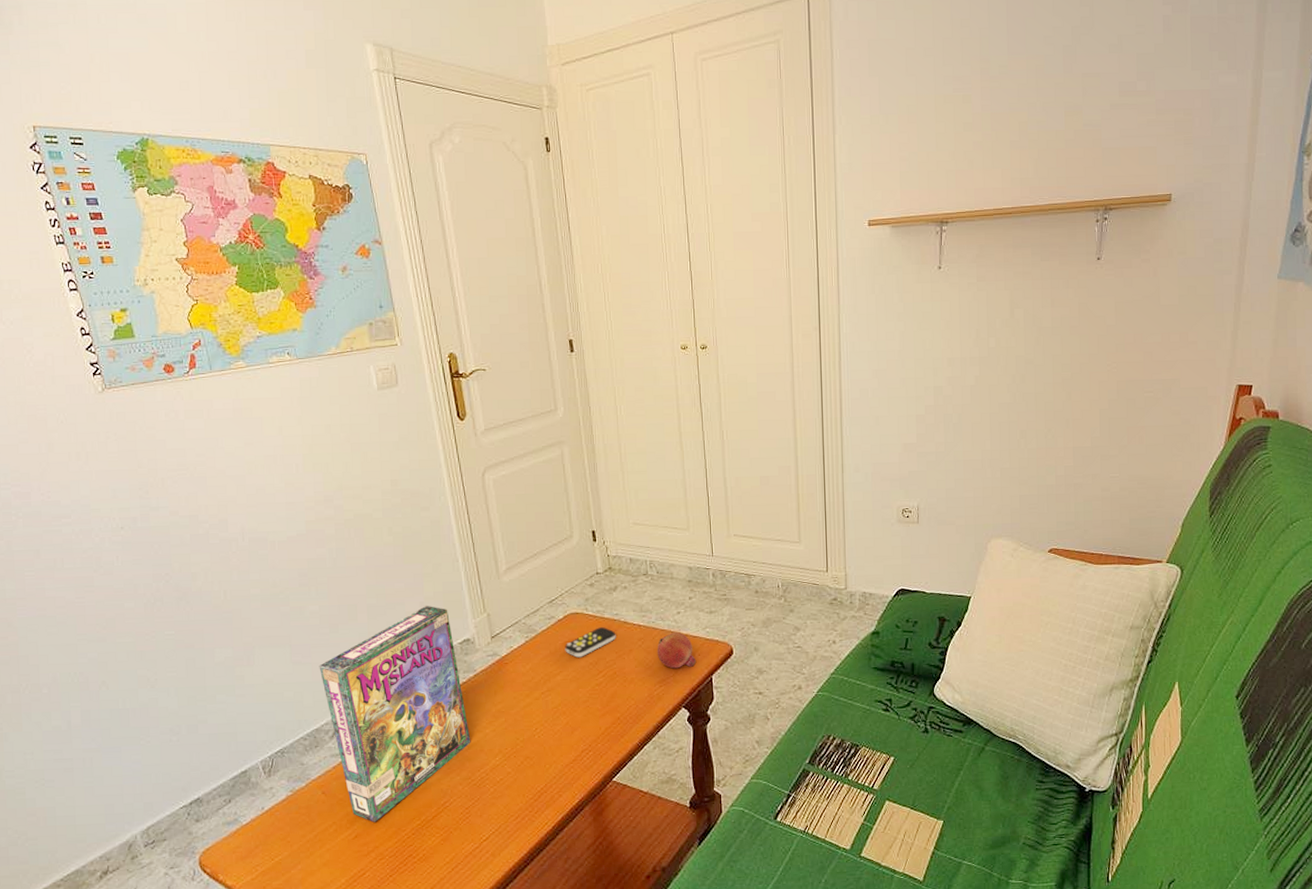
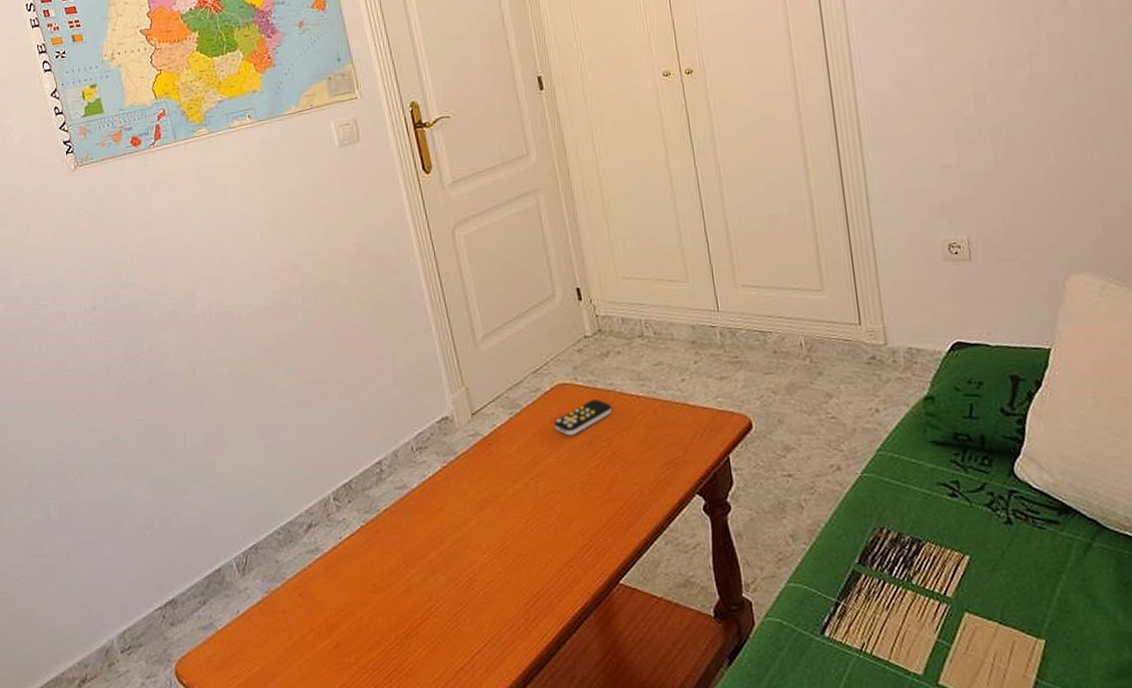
game box: present [319,606,471,822] -> none [290,380,456,630]
fruit: present [657,632,697,669] -> none [660,403,709,447]

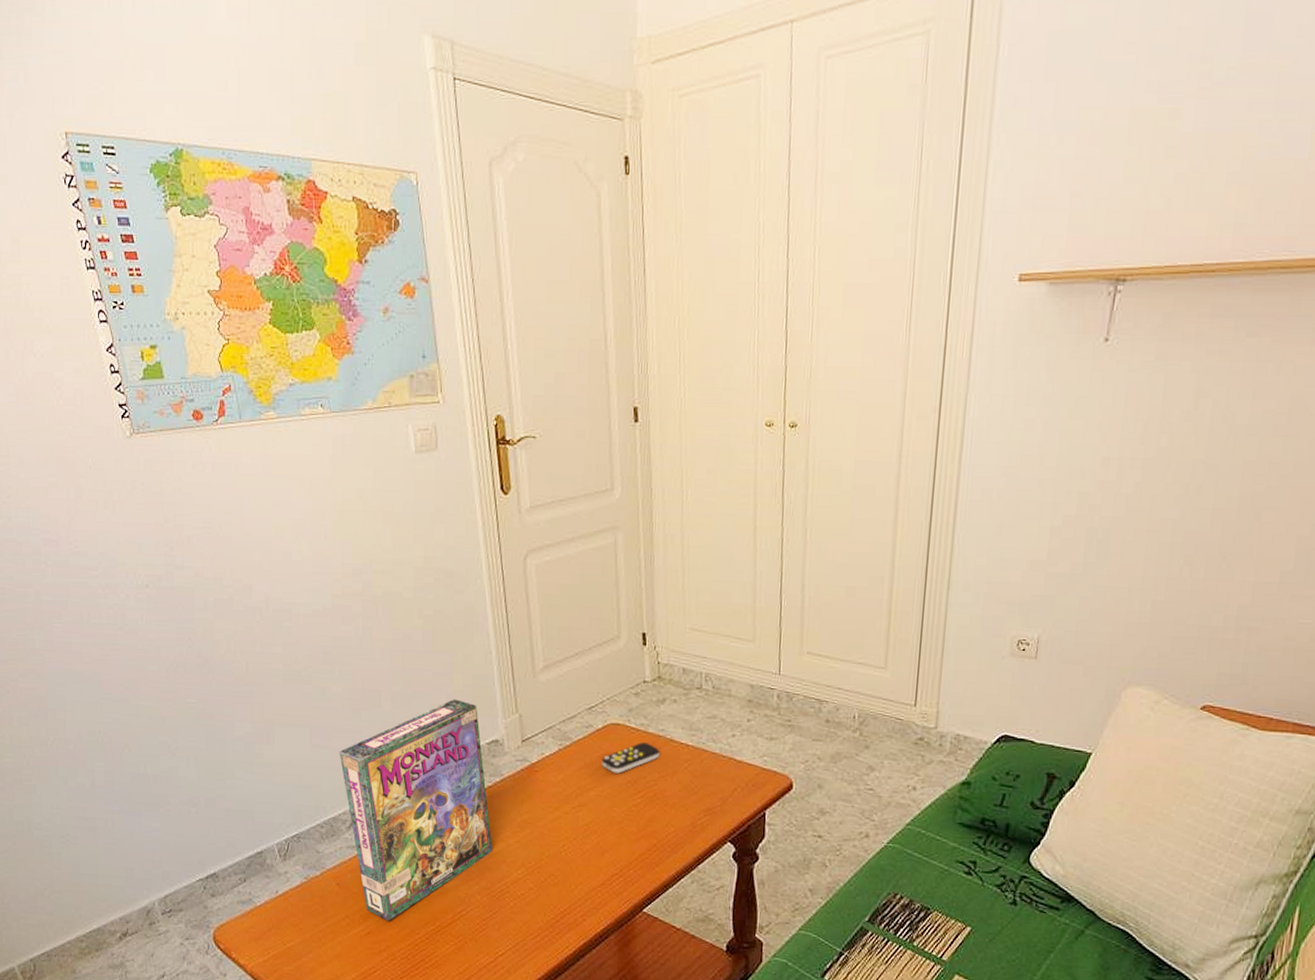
game box: none [290,380,456,630] -> present [339,699,493,921]

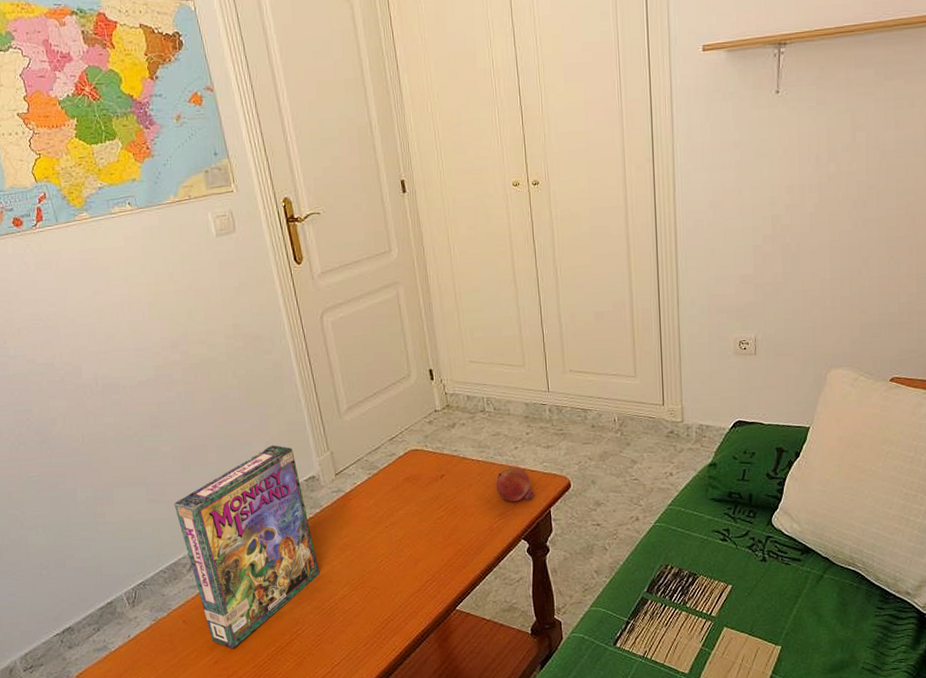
remote control: present [601,742,660,774] -> none [406,463,456,493]
fruit: none [704,757,750,798] -> present [495,467,535,502]

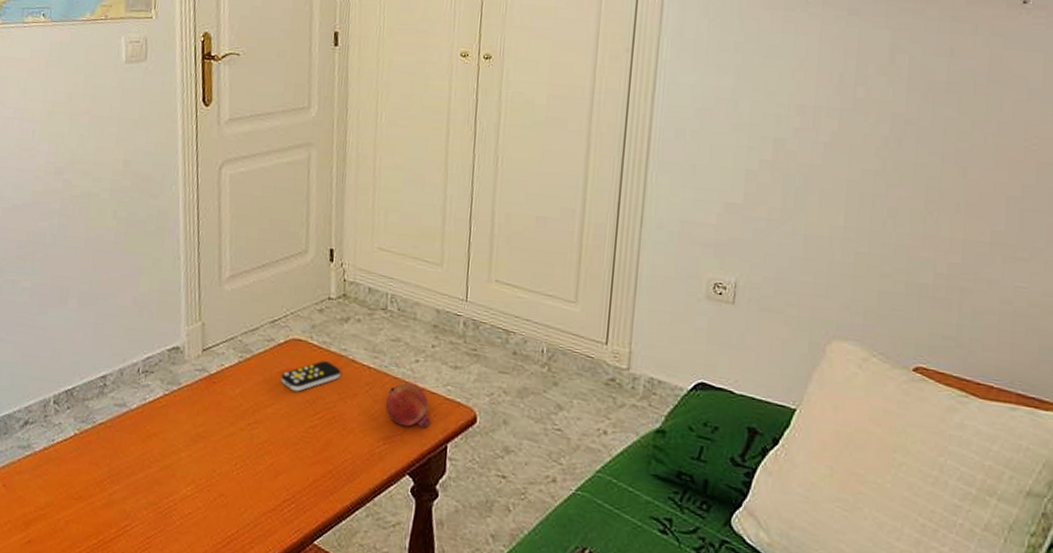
game box: present [174,445,320,649] -> none [21,302,164,531]
remote control: none [406,463,456,493] -> present [281,361,341,392]

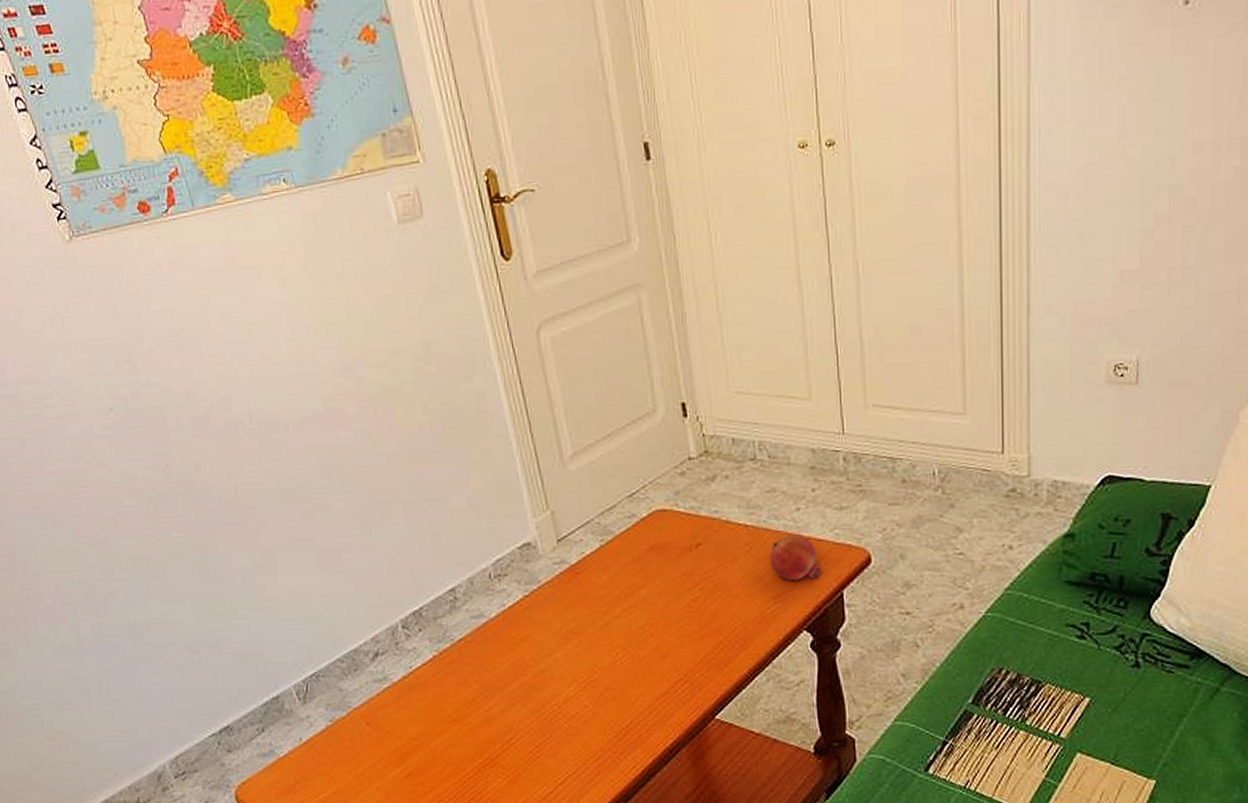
remote control: present [281,361,341,392] -> none [650,528,716,566]

